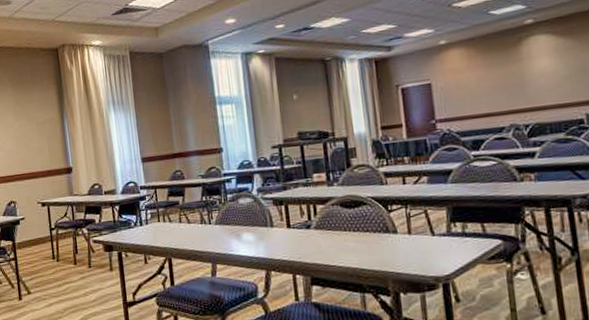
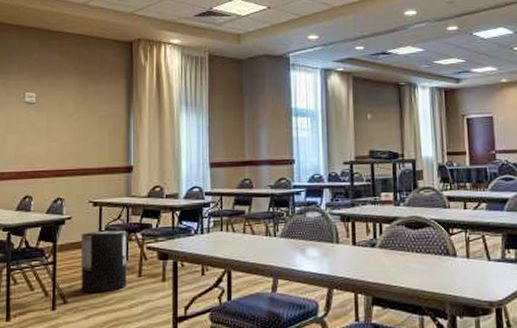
trash can: none [34,226,79,284] -> present [80,230,127,294]

